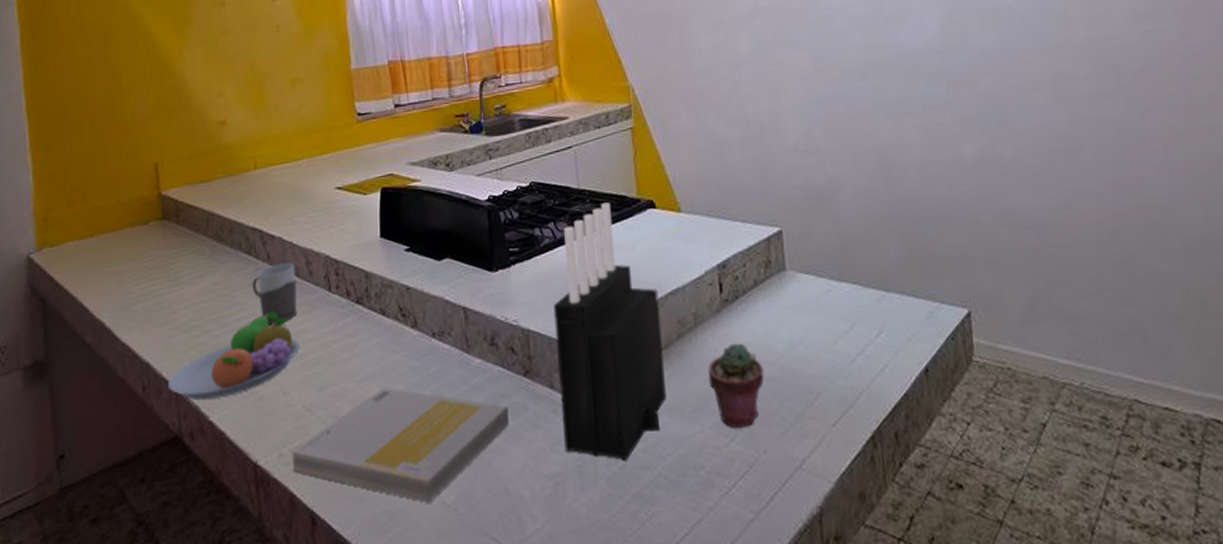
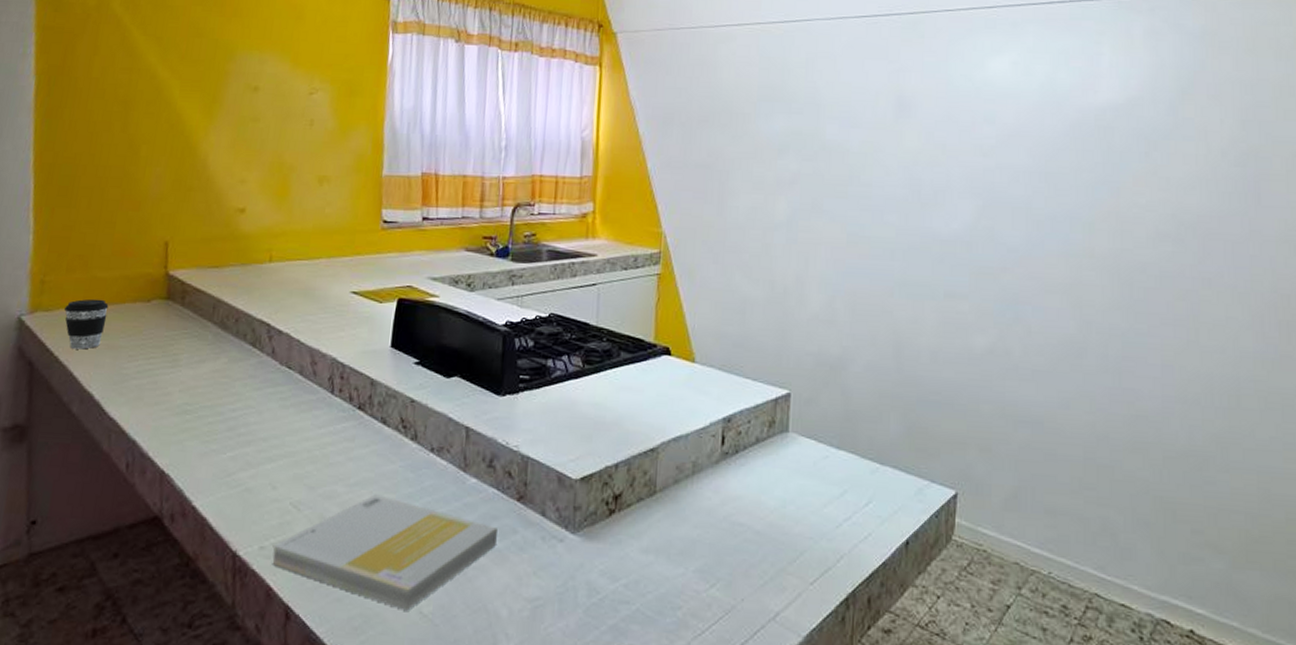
coffee cup: none [69,228,109,280] -> present [64,299,109,350]
fruit bowl: present [167,311,300,401] -> none [152,405,295,485]
mug: present [252,262,298,325] -> none [252,359,299,419]
knife block: present [554,202,666,462] -> none [548,343,661,594]
potted succulent: present [708,343,764,428] -> none [698,494,753,576]

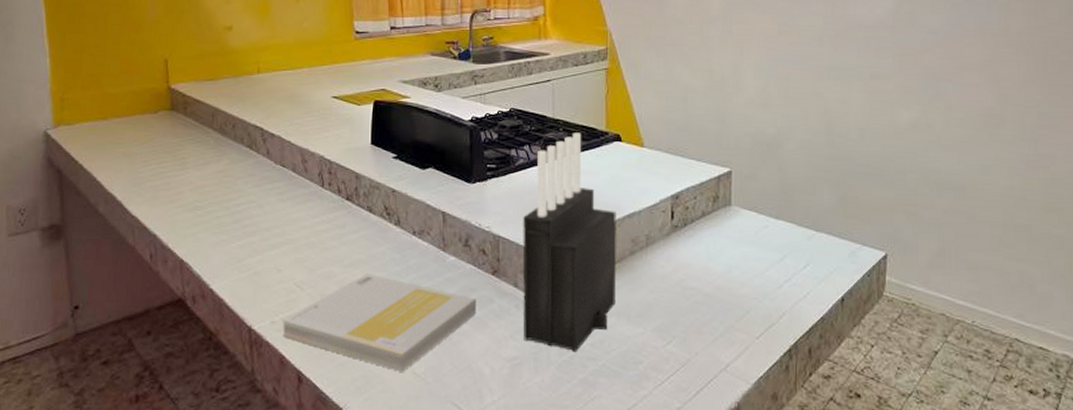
coffee cup: present [64,299,109,350] -> none [84,112,121,157]
knife block: none [548,343,661,594] -> present [522,132,617,353]

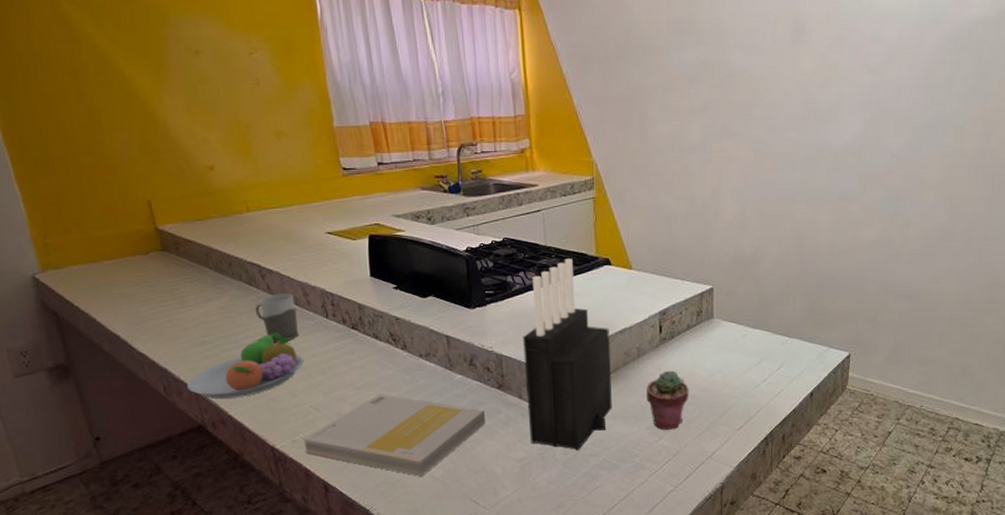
fruit bowl: none [173,200,294,271] -> present [186,332,304,399]
mug: none [252,159,293,212] -> present [255,293,299,343]
potted succulent: none [654,263,702,333] -> present [646,370,689,430]

